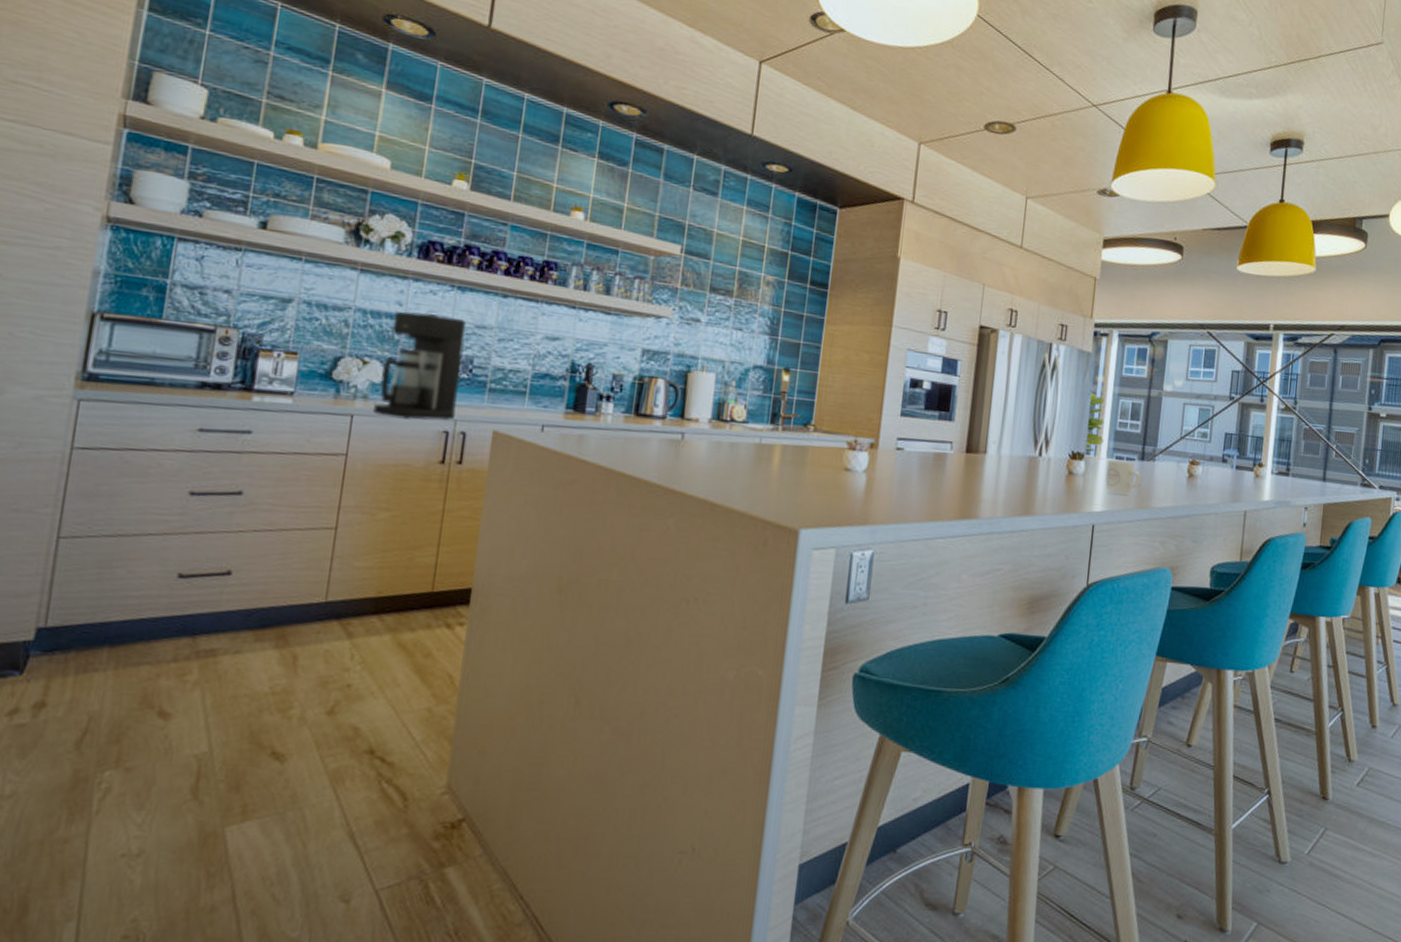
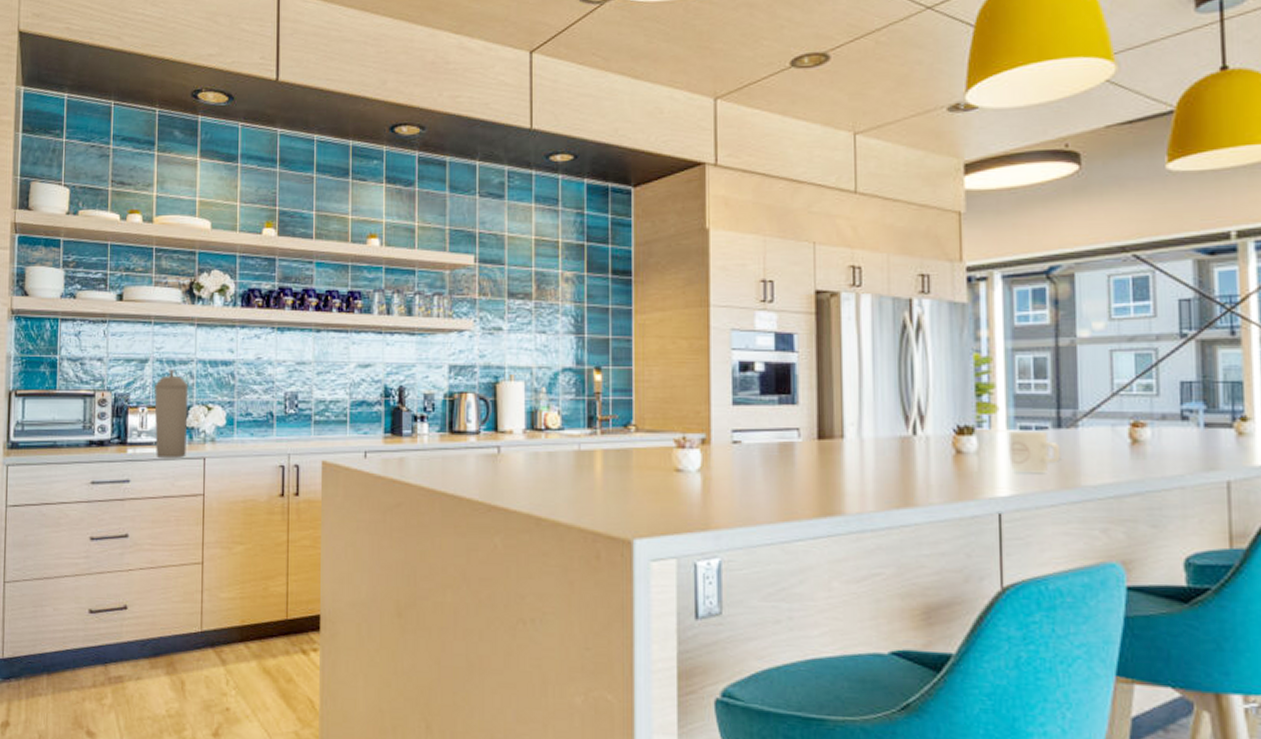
canister: none [290,314,342,413] -> present [154,369,189,459]
coffee maker: present [373,311,467,421] -> none [221,356,290,457]

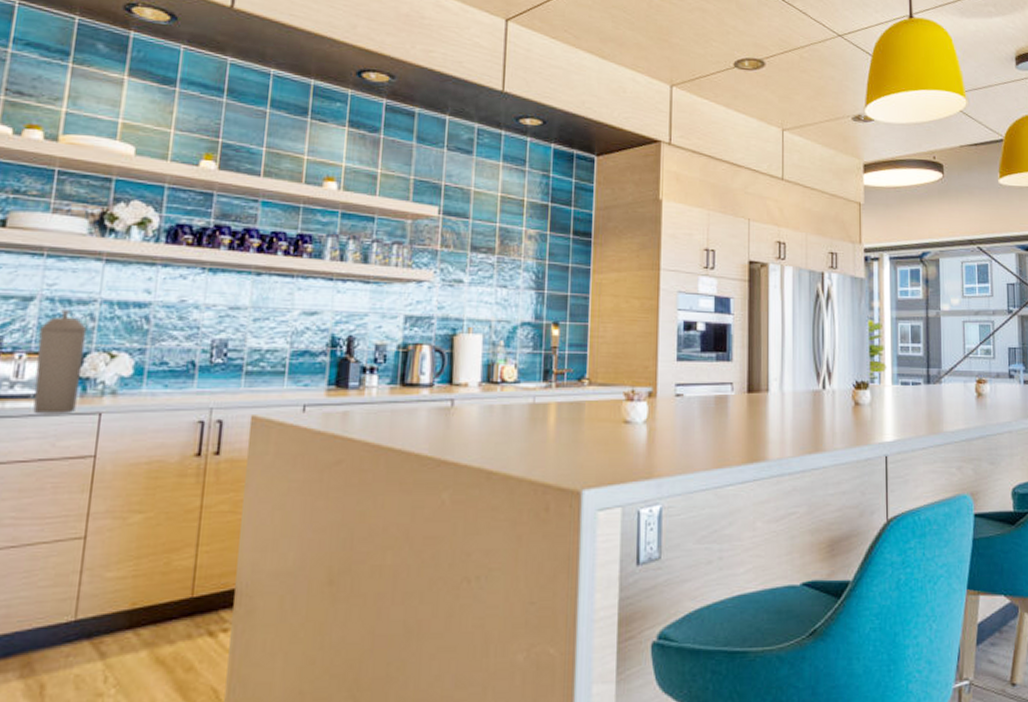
mug: present [1008,432,1061,474] -> none [893,387,930,422]

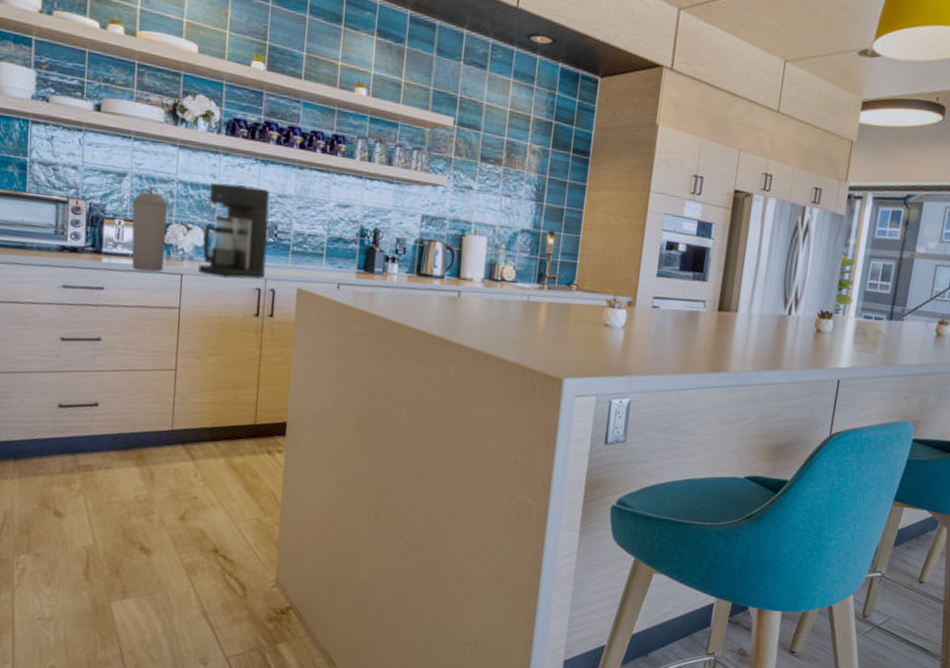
coffee maker: none [123,298,220,412] -> present [198,183,270,279]
mug: none [893,387,930,422] -> present [852,319,889,354]

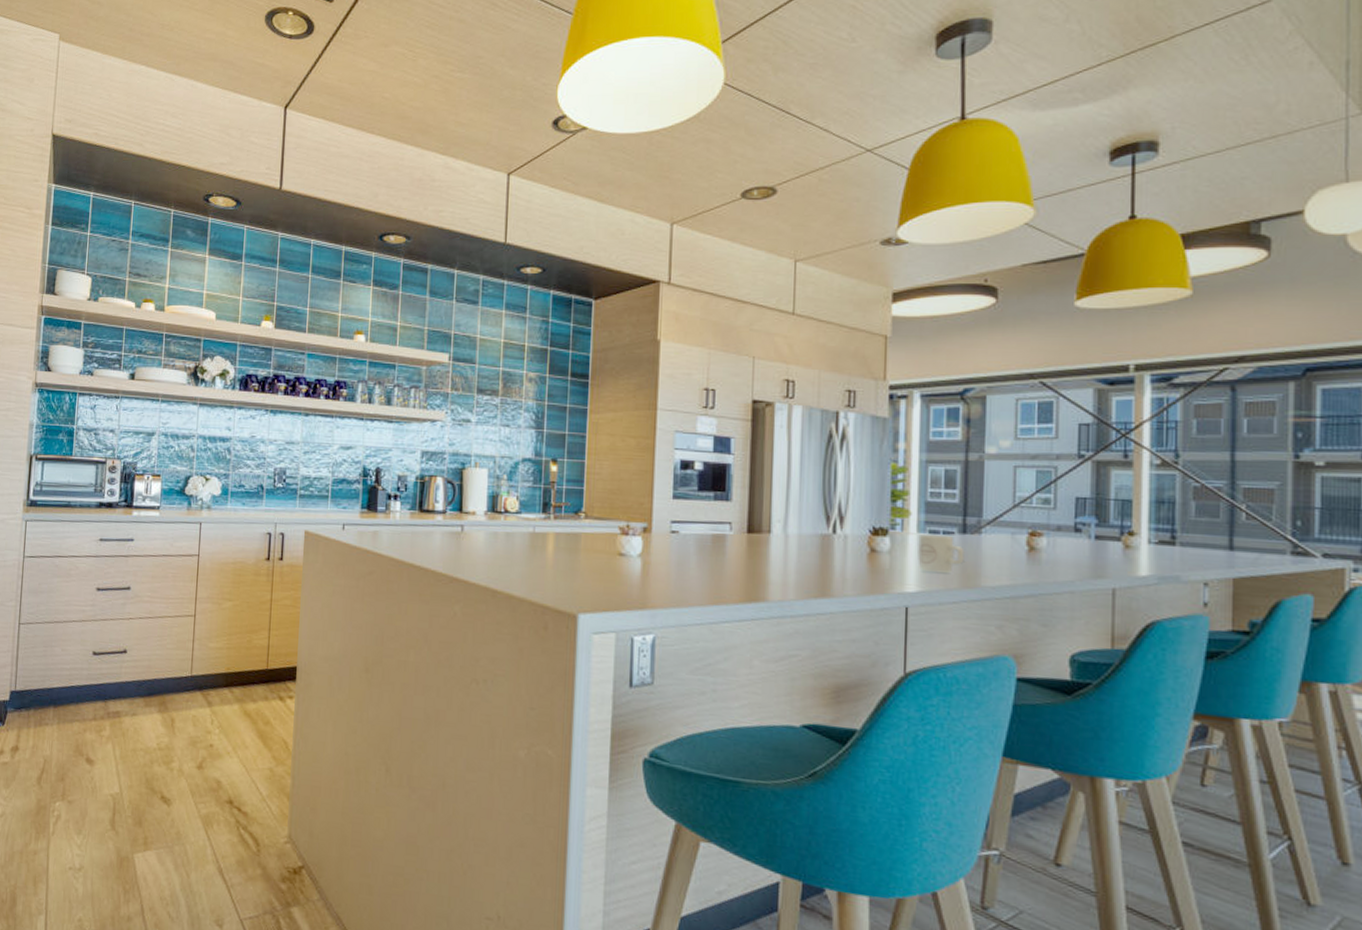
canister: present [131,186,168,273] -> none [158,442,190,523]
coffee maker: present [198,183,270,279] -> none [215,434,279,525]

